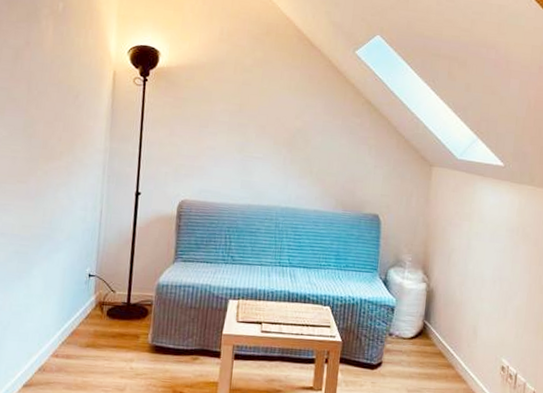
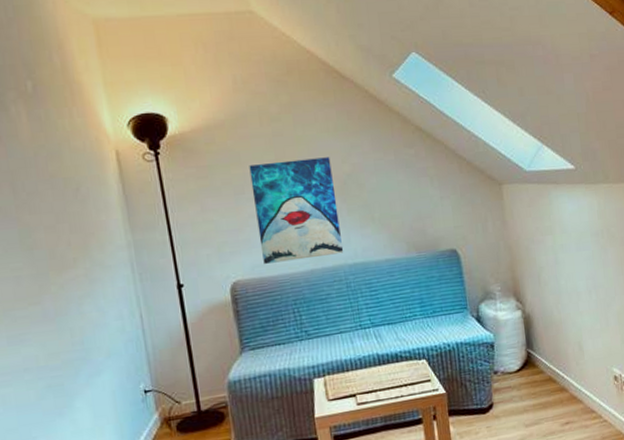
wall art: none [210,105,286,196] -> present [249,157,344,264]

